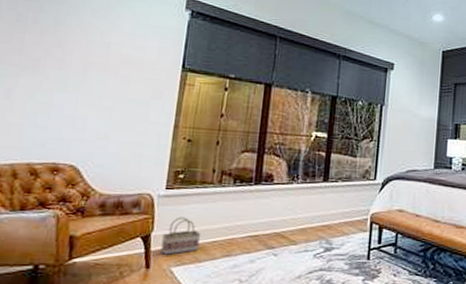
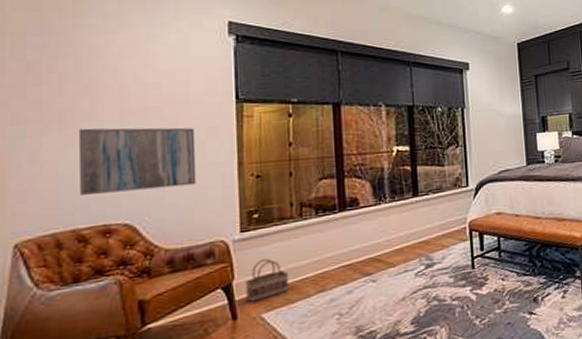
wall art: none [38,75,143,140] -> present [78,127,197,195]

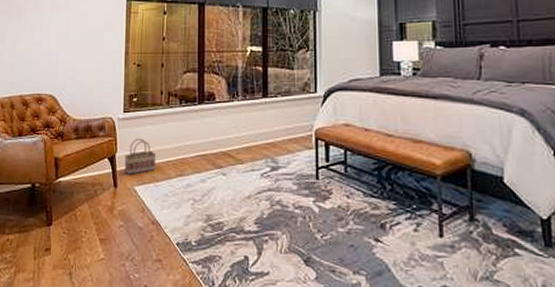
wall art: present [78,127,197,195] -> none [25,18,98,69]

